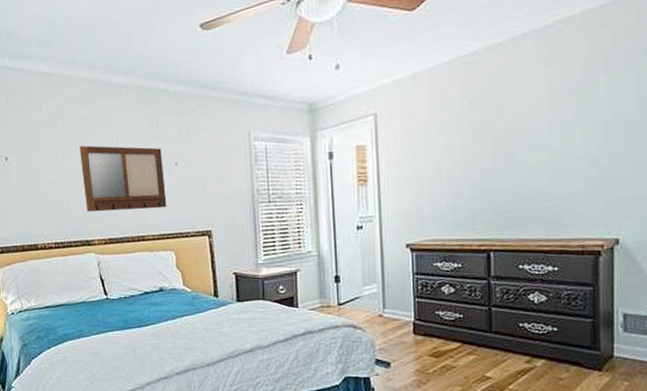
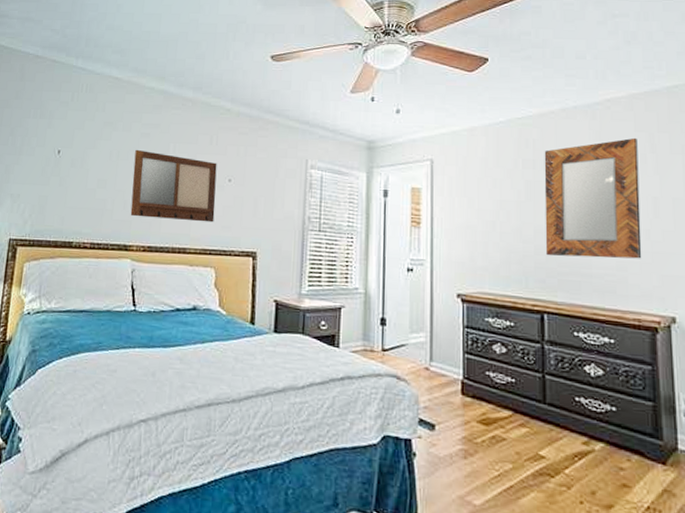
home mirror: none [491,59,590,196] -> present [544,137,642,259]

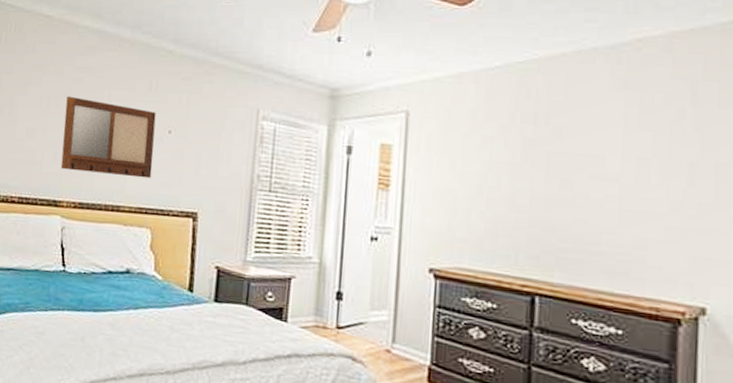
home mirror: present [544,137,642,259] -> none [542,87,675,236]

